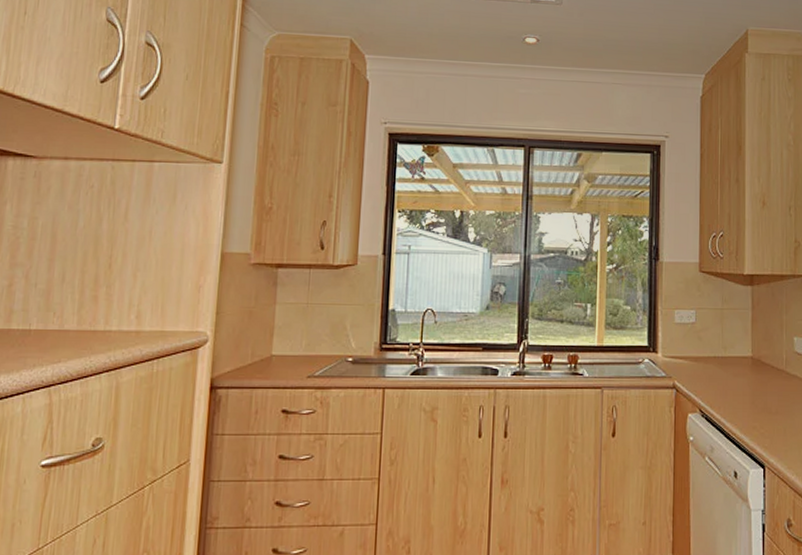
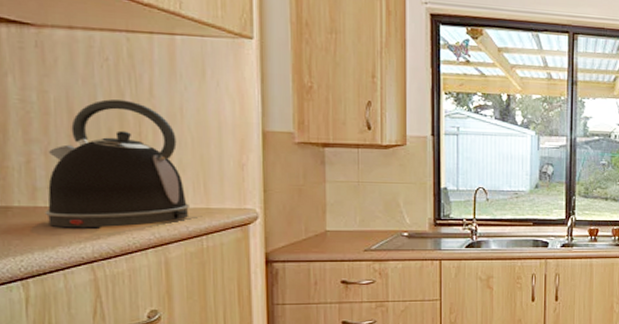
kettle: none [16,224,146,351] -> present [44,99,189,228]

